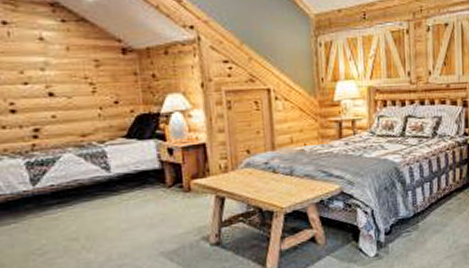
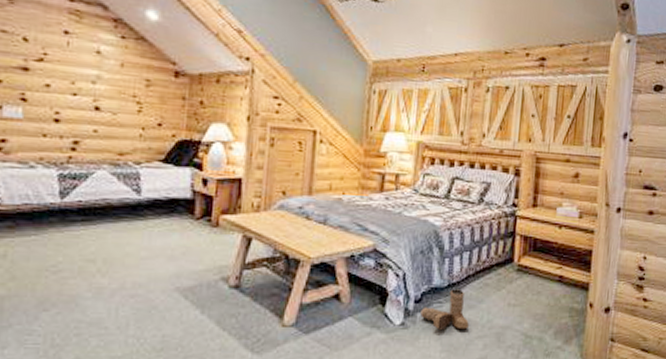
boots: none [392,217,437,256] -> present [420,289,469,330]

